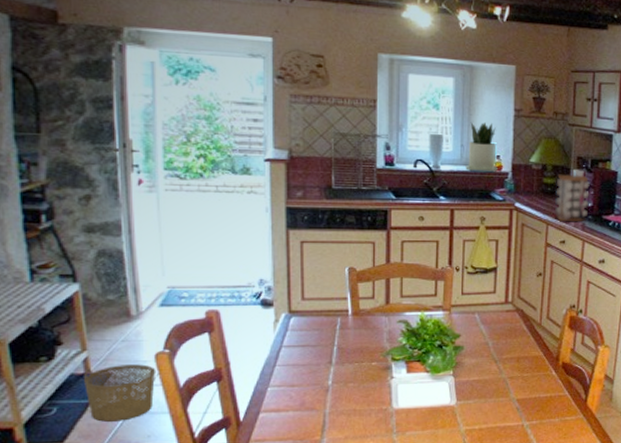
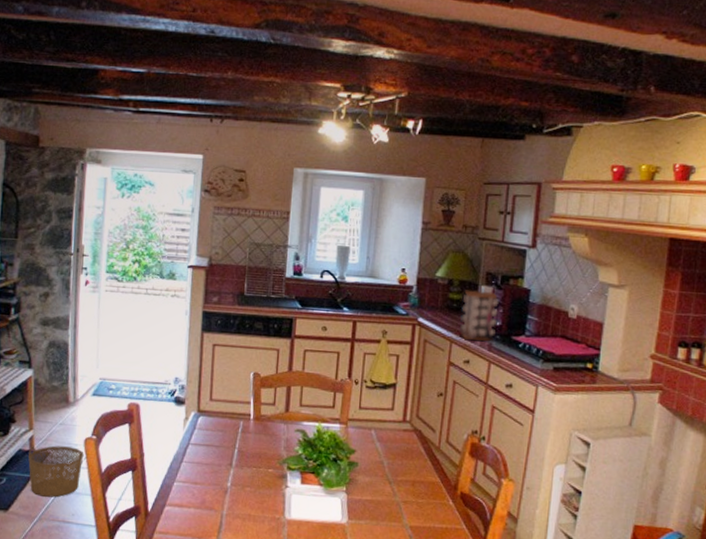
planter: present [465,122,499,173] -> none [370,234,404,286]

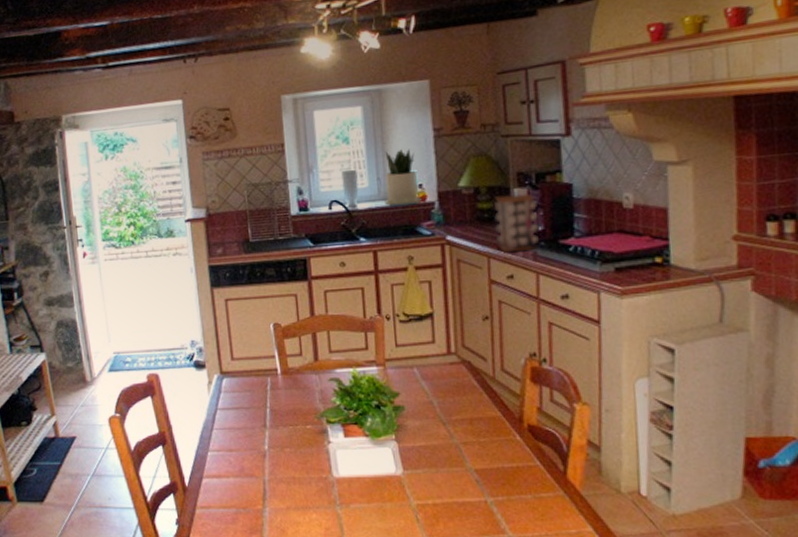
basket: present [28,445,84,498] -> none [55,428,111,483]
planter: none [370,234,404,286] -> present [384,149,423,207]

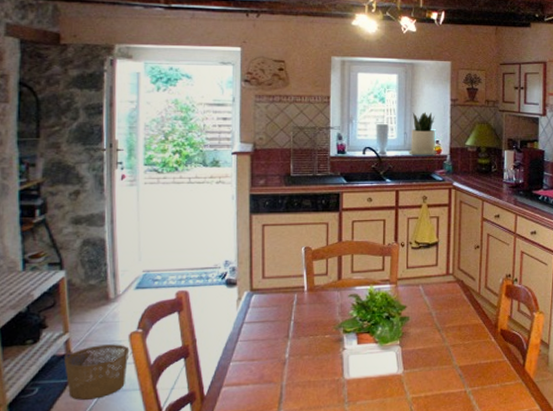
basket: none [55,428,111,483] -> present [65,344,130,400]
spice rack: present [493,189,539,253] -> none [489,150,520,198]

